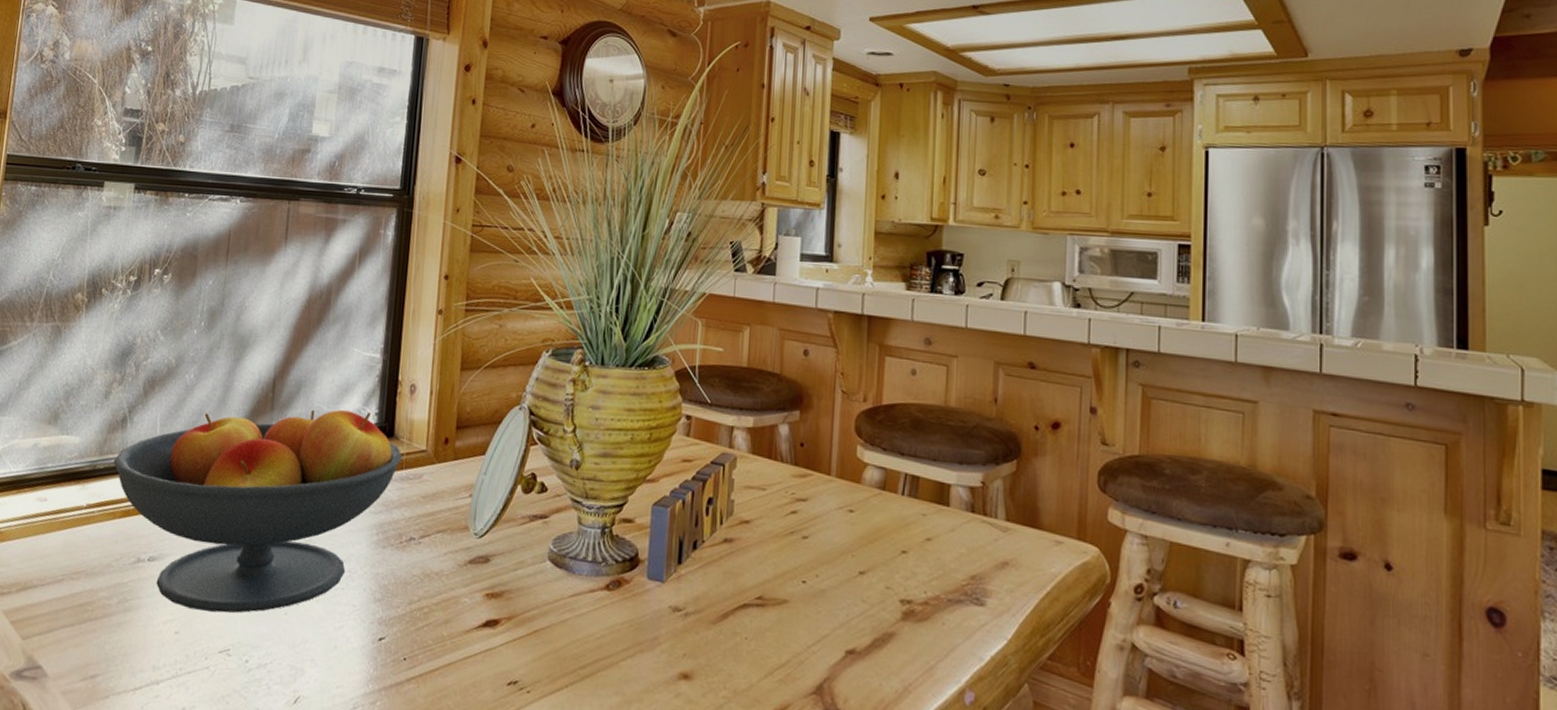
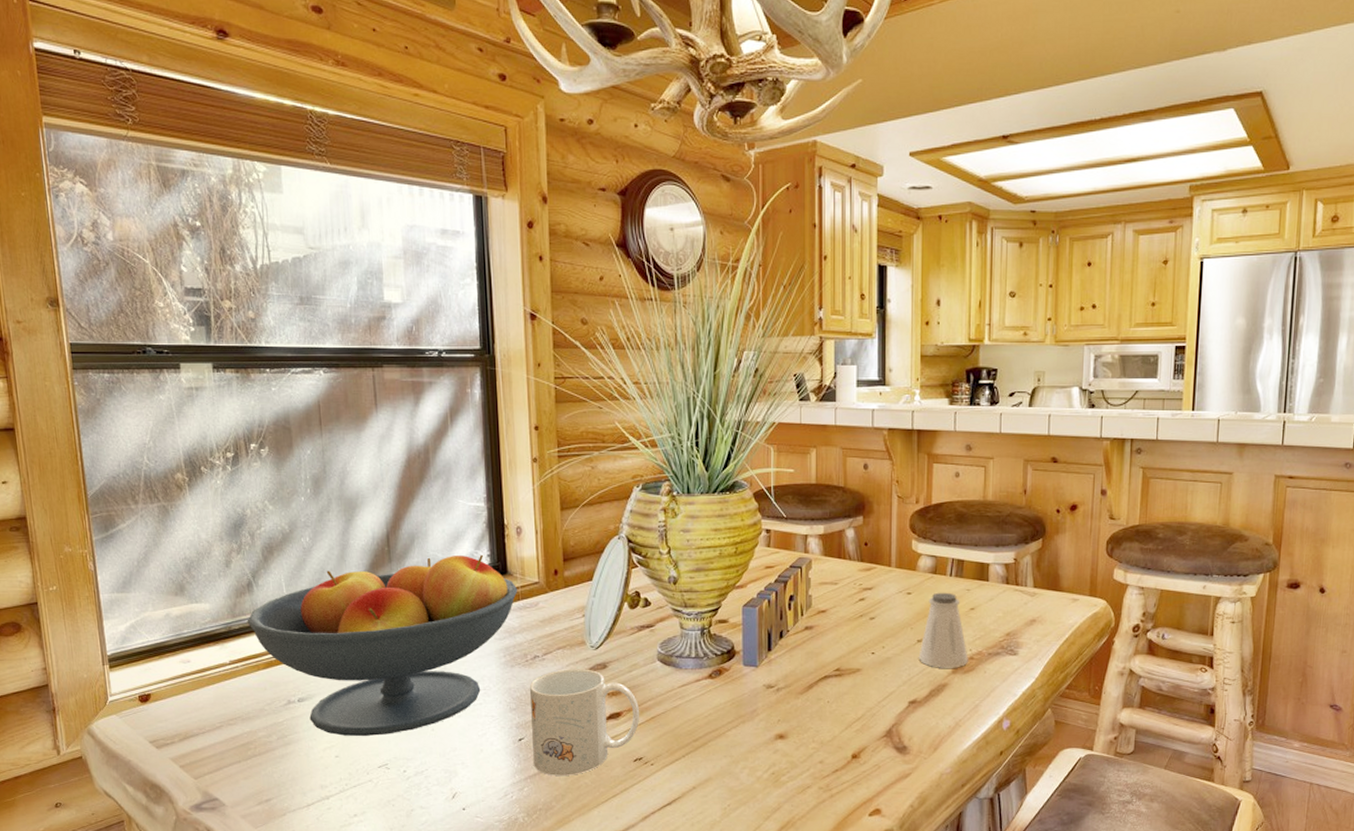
mug: none [391,557,522,693] -> present [530,669,640,776]
saltshaker: none [860,513,922,614] -> present [918,592,968,668]

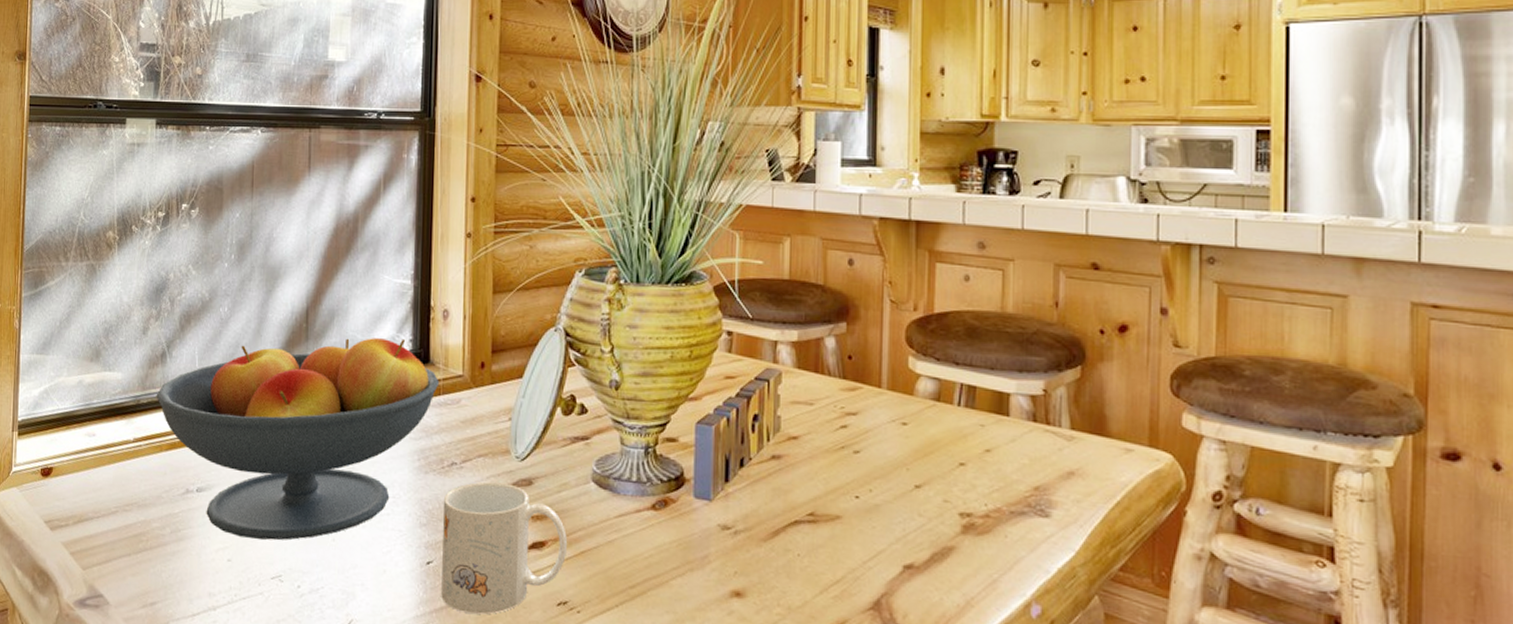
saltshaker: present [918,592,968,668] -> none [916,425,983,527]

